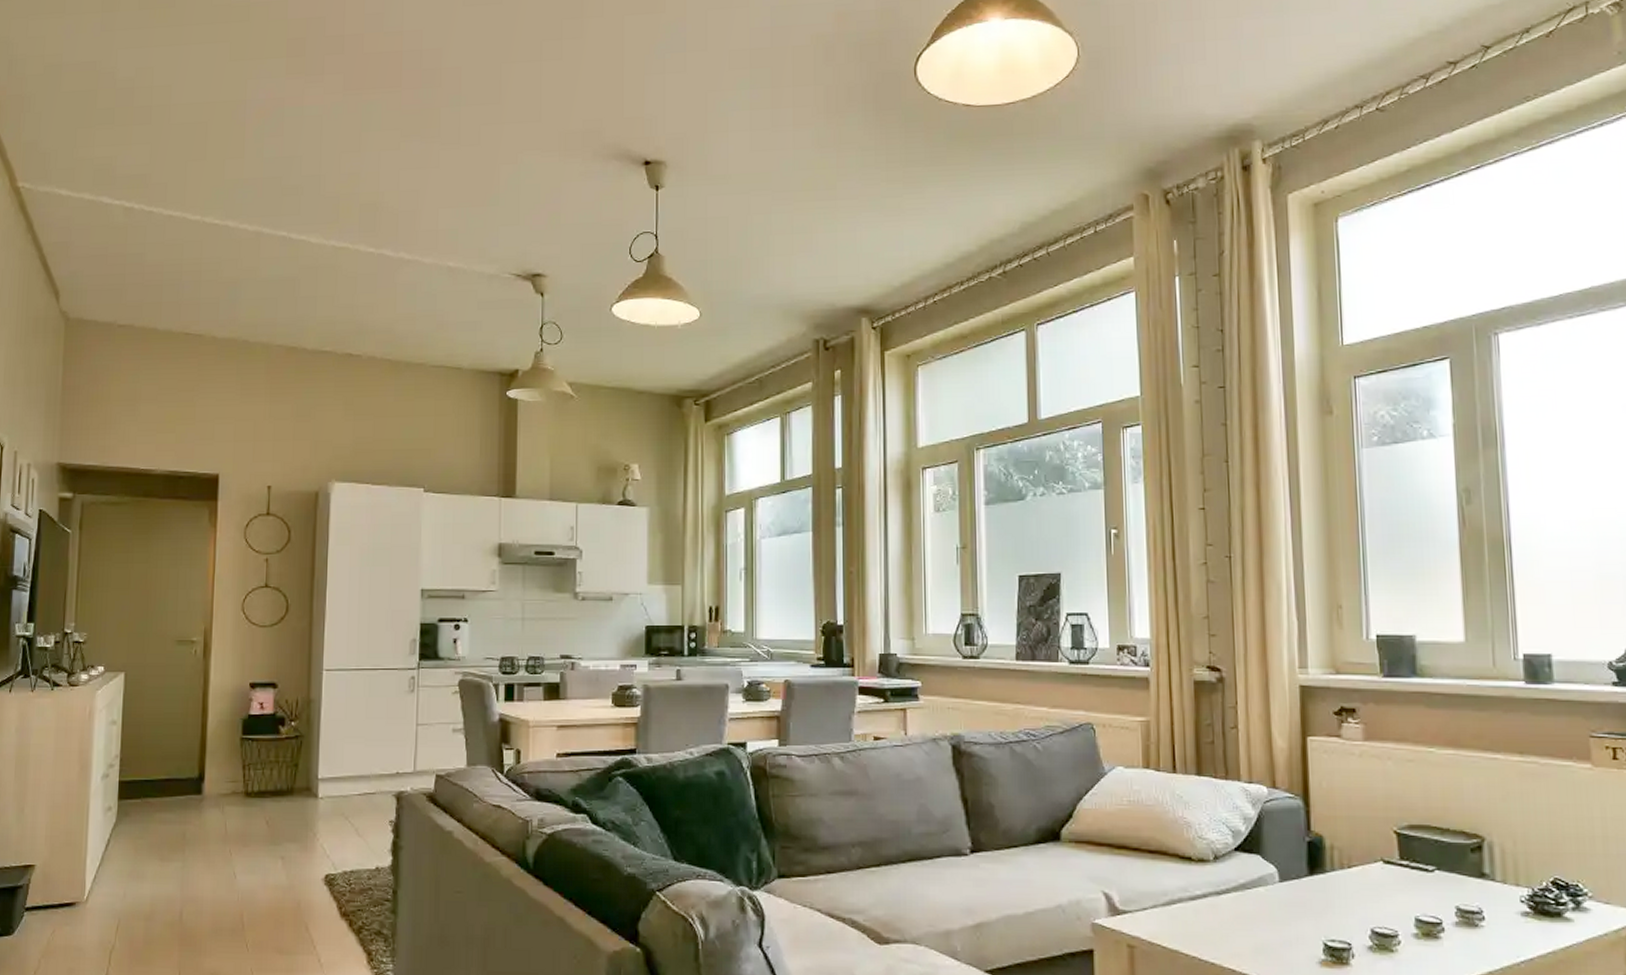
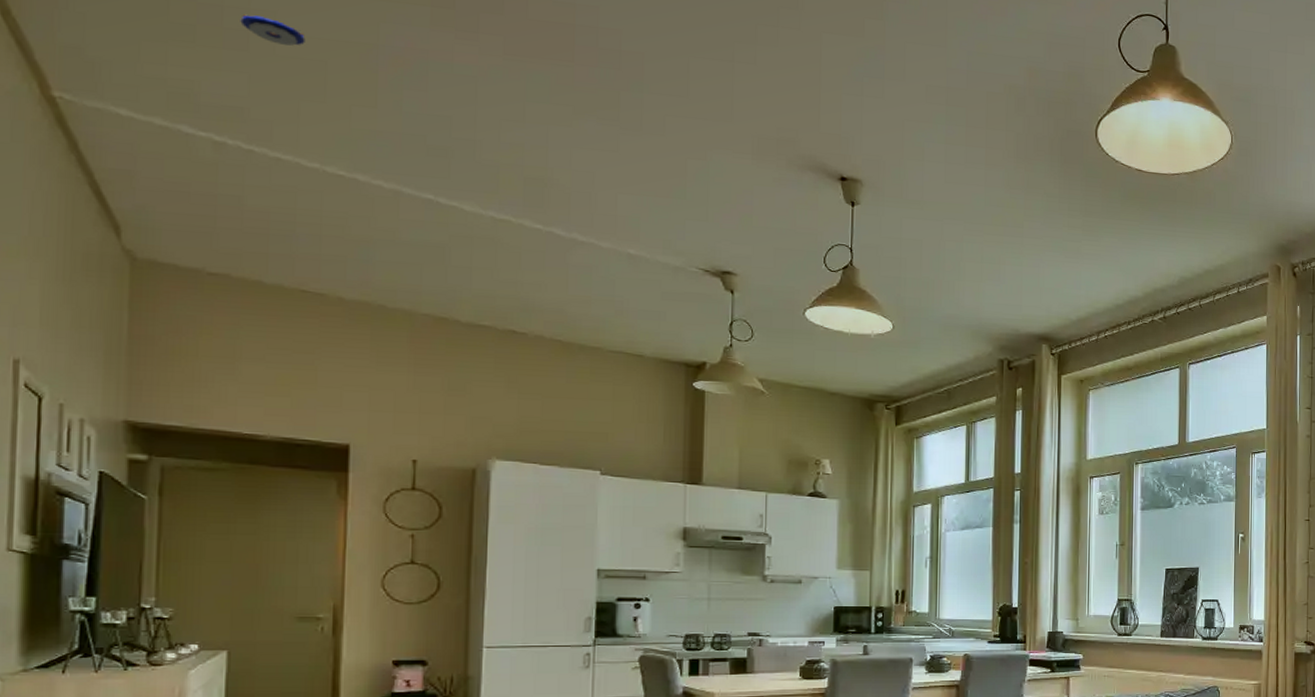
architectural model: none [145,91,192,114] -> present [240,13,305,46]

